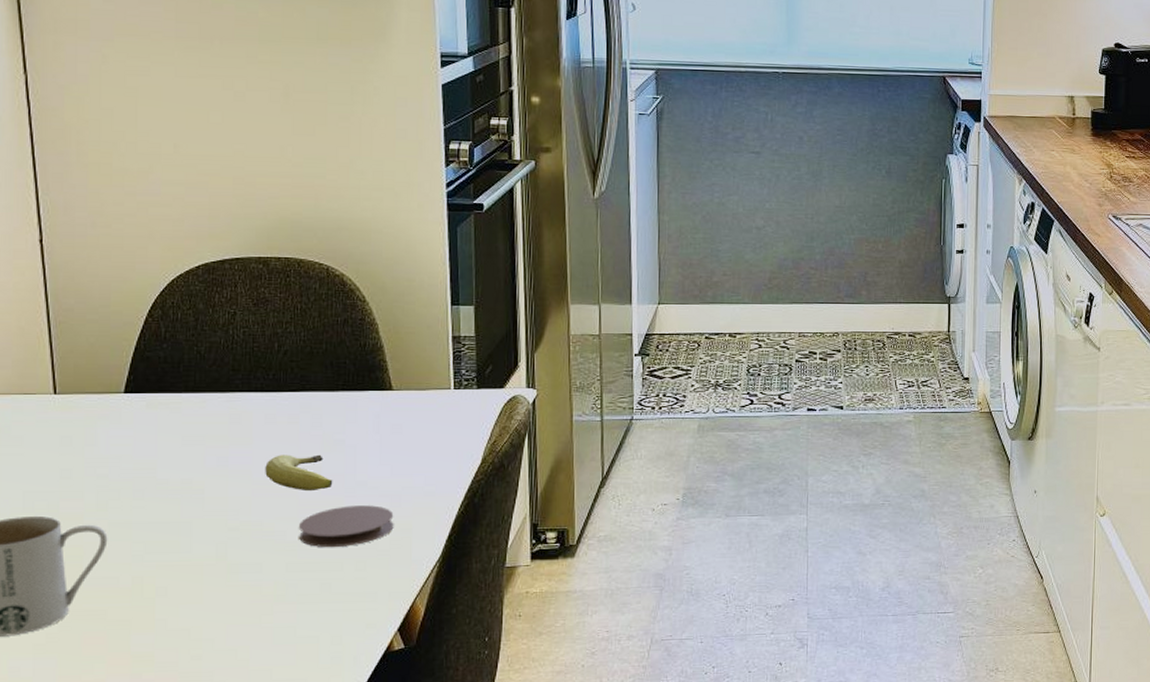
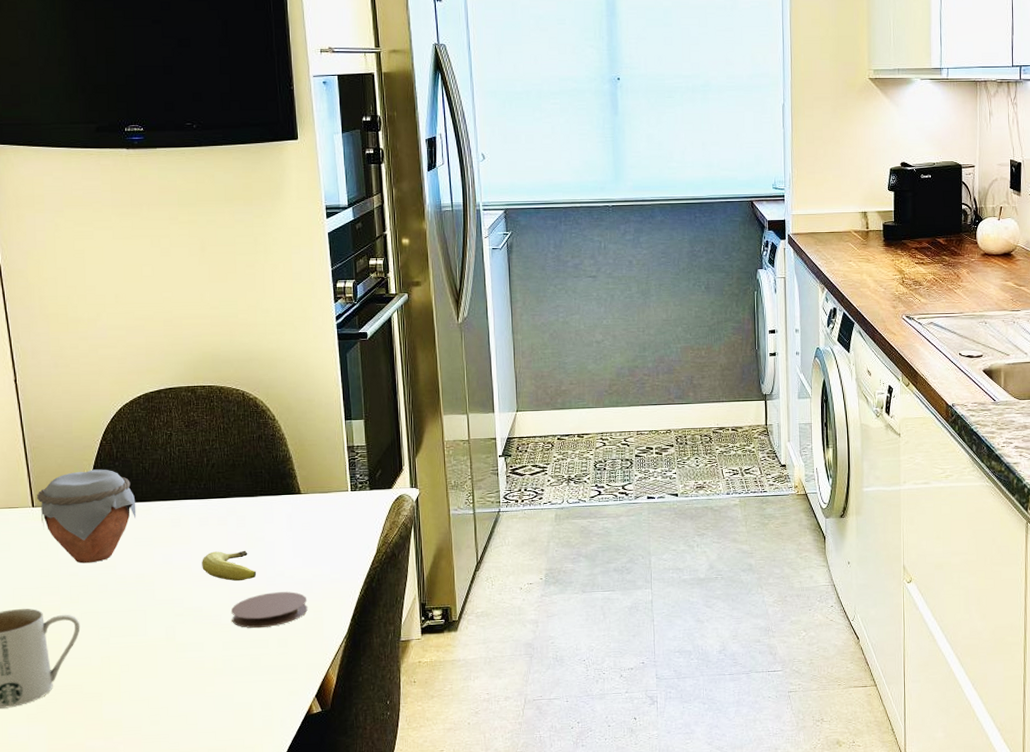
jar: none [61,351,187,464] -> present [37,469,137,564]

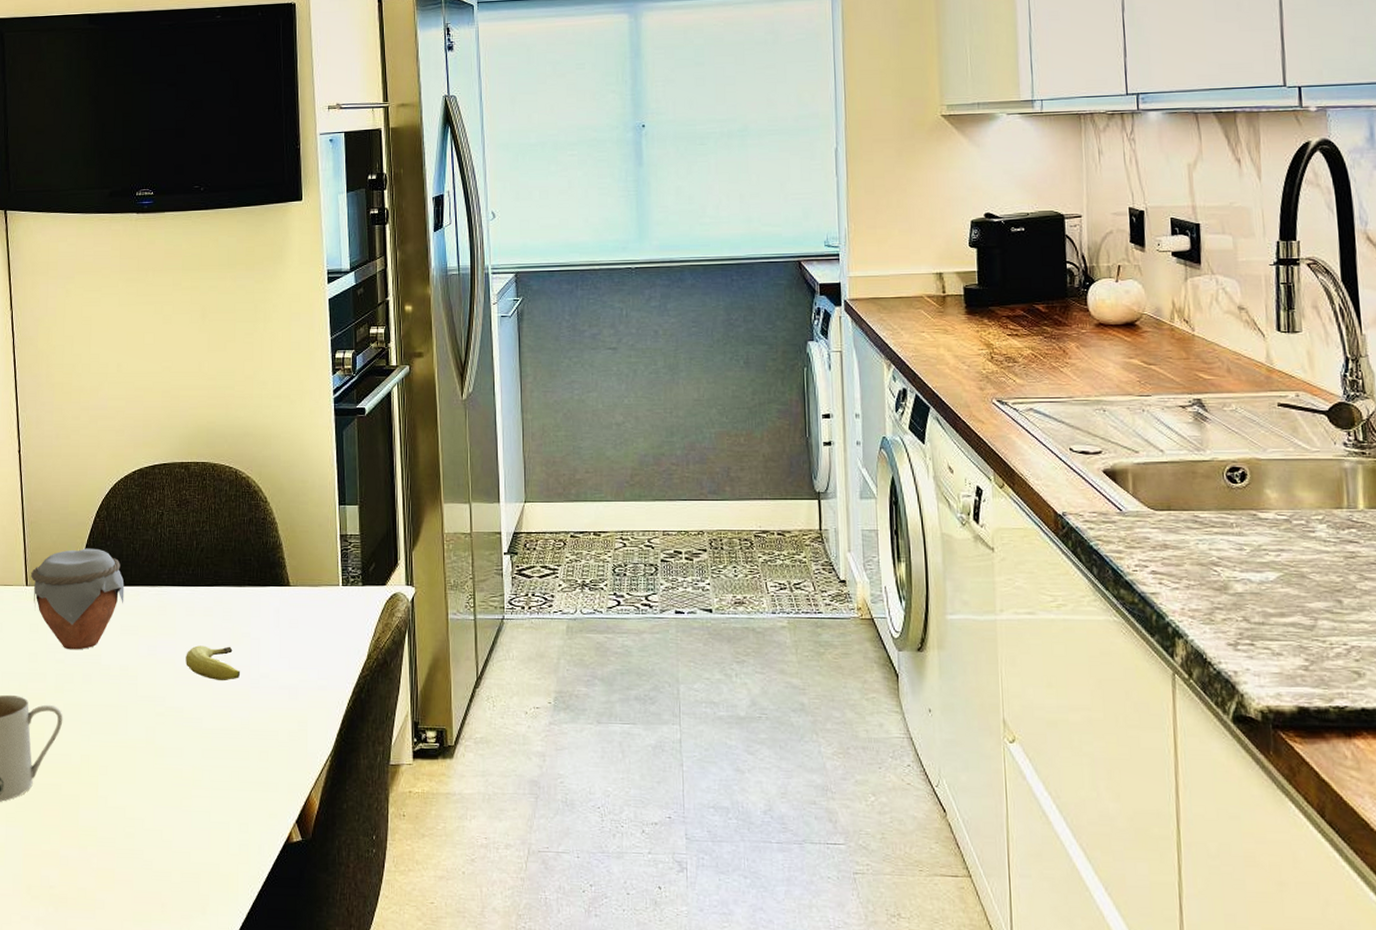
coaster: present [230,591,308,629] -> none [212,696,292,737]

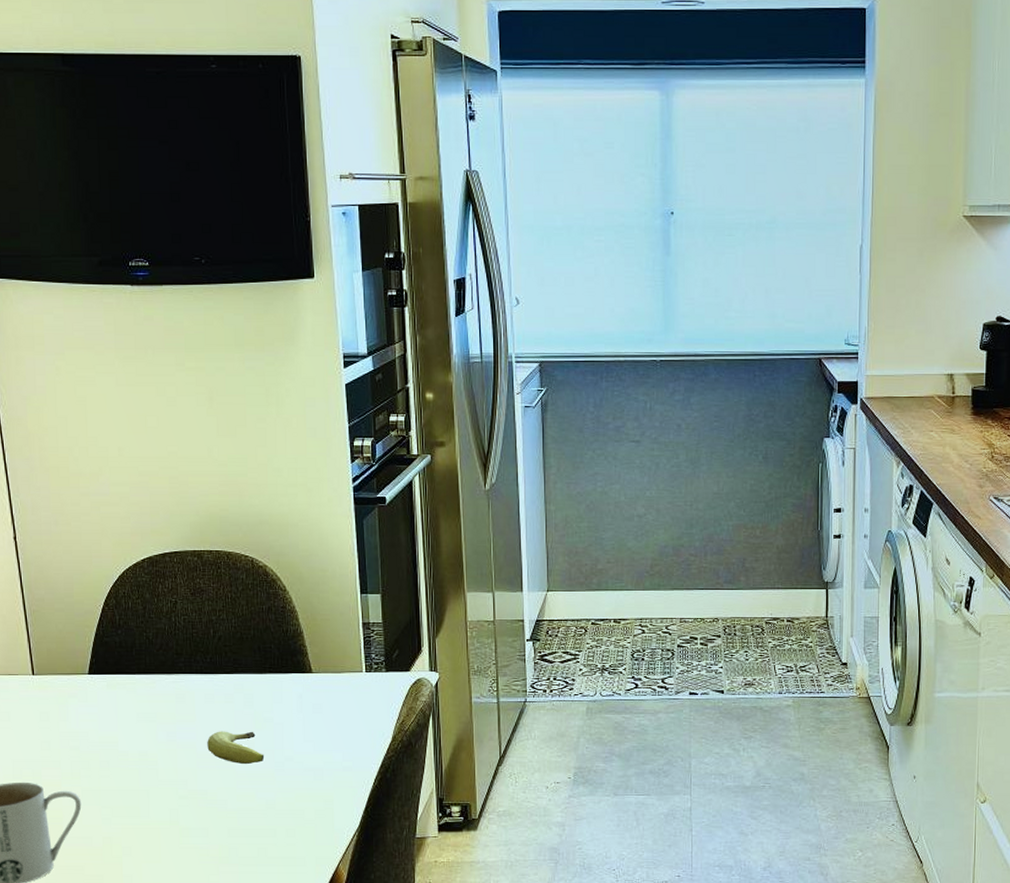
jar: present [31,548,125,650] -> none [37,637,140,737]

